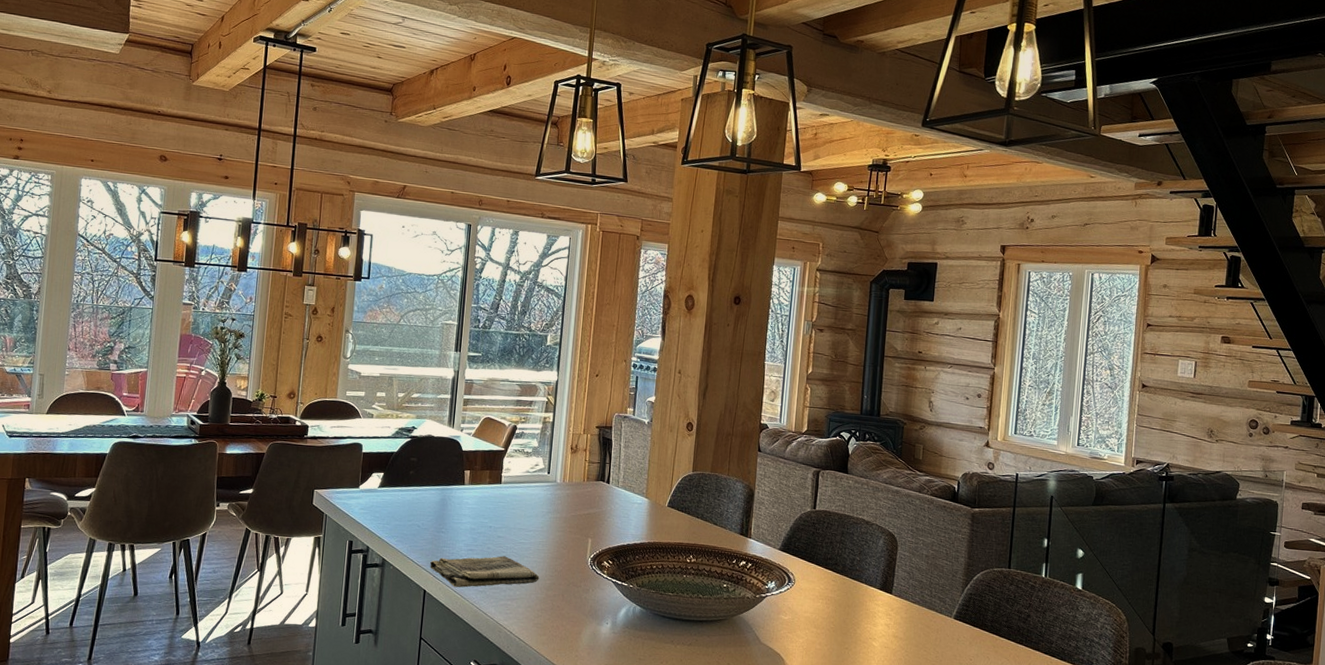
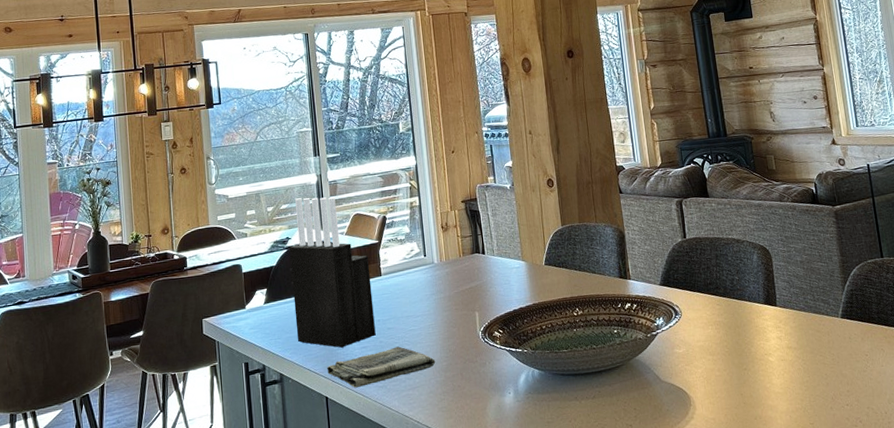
knife block: none [405,390,492,546] -> present [289,197,376,348]

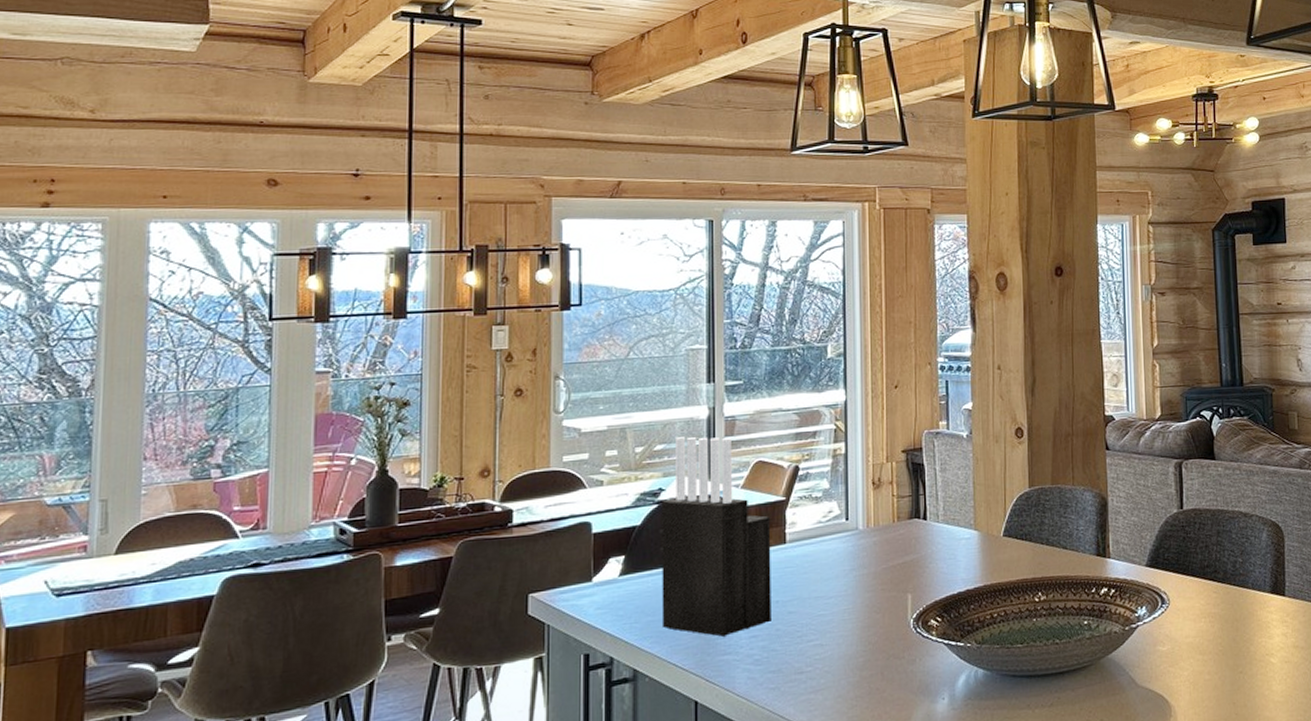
dish towel: present [327,346,436,389] -> none [700,636,849,691]

